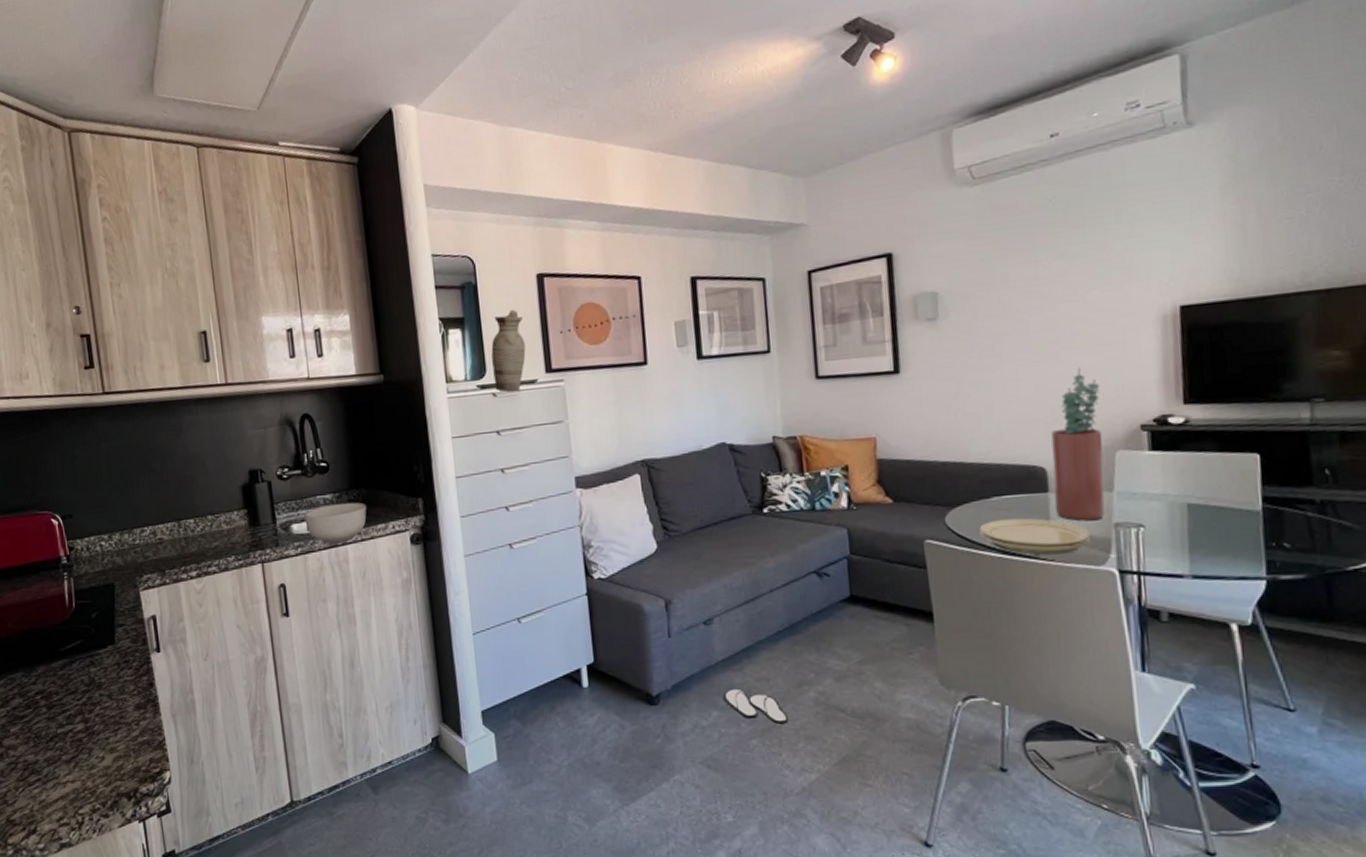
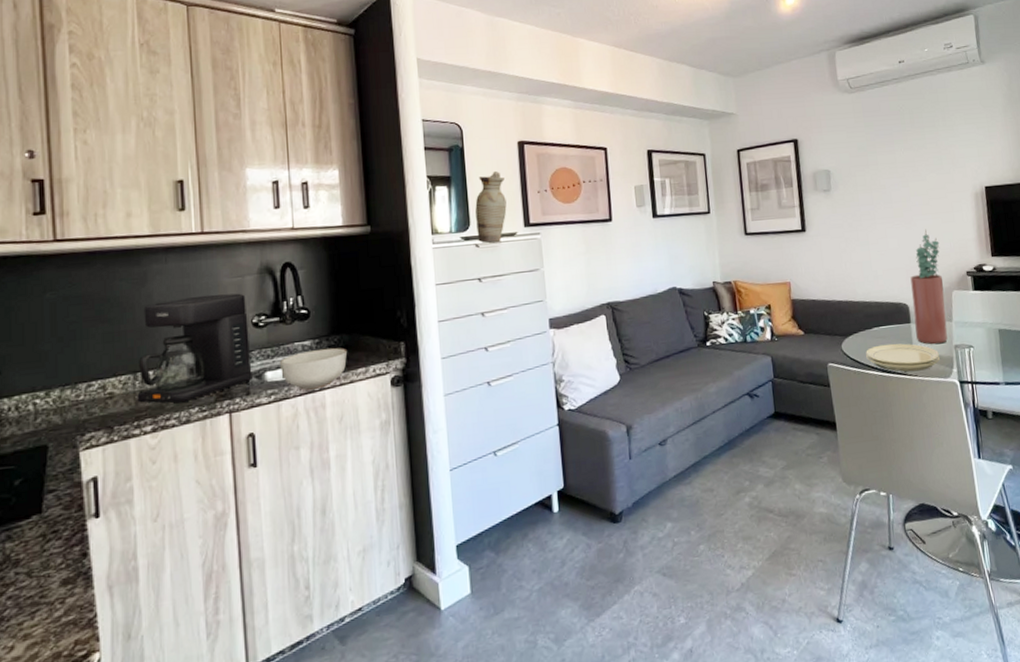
coffee maker: none [181,445,281,551] -> present [137,293,254,403]
slippers: present [724,688,788,724] -> none [677,500,729,529]

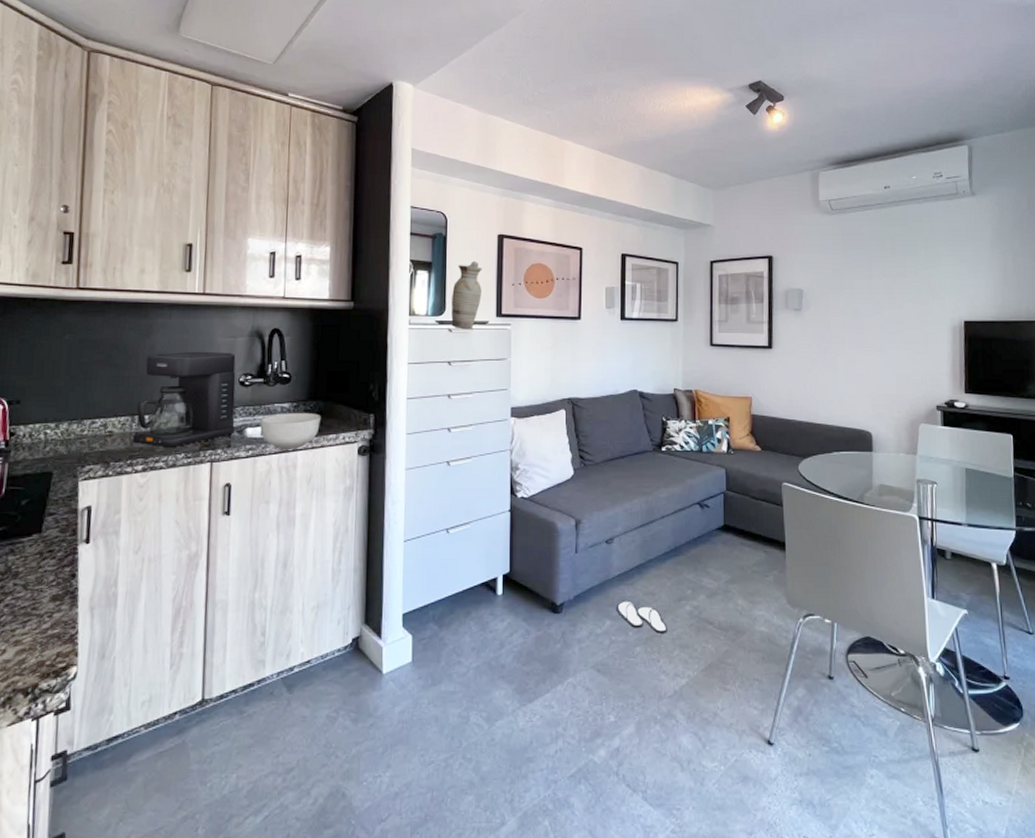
slippers: none [677,500,729,529] -> present [617,601,667,633]
plate: present [866,343,940,372] -> none [823,470,900,501]
vase: present [910,229,949,345] -> none [876,358,911,476]

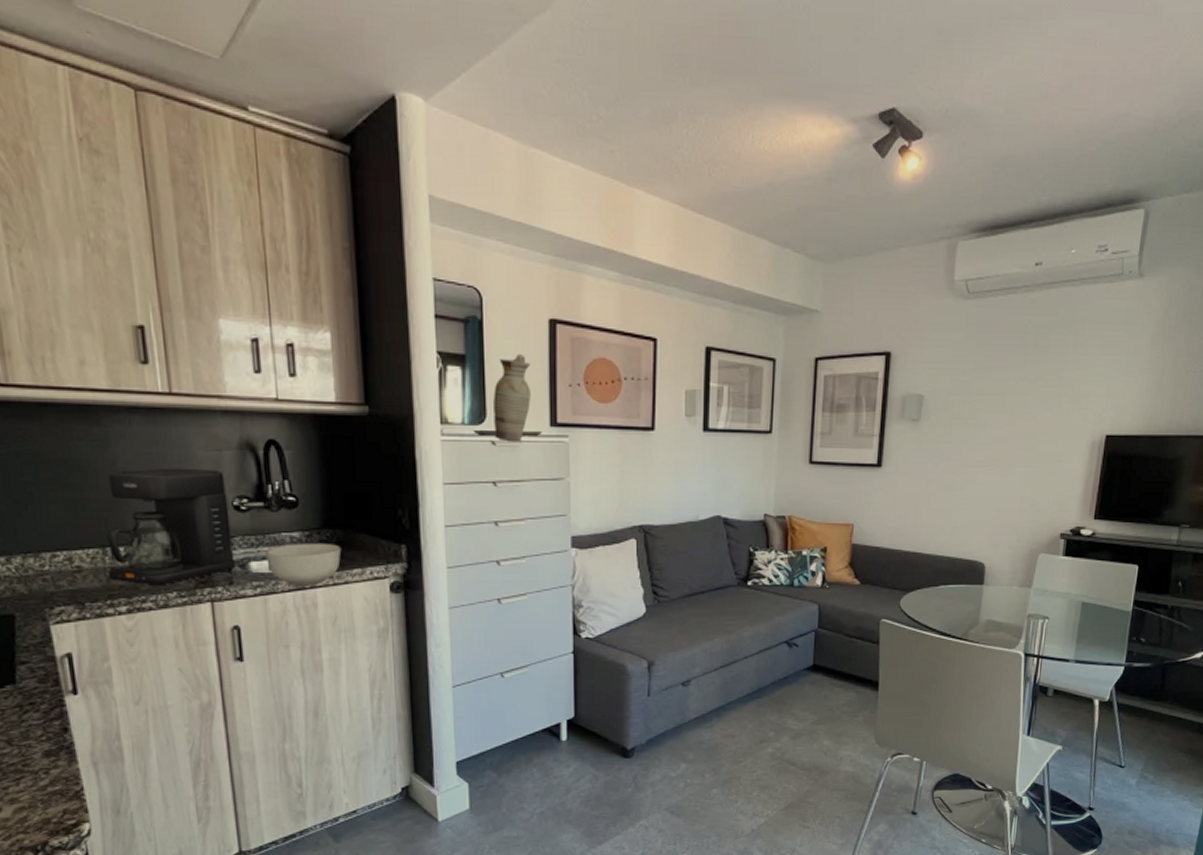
slippers: present [617,601,667,633] -> none [693,744,747,775]

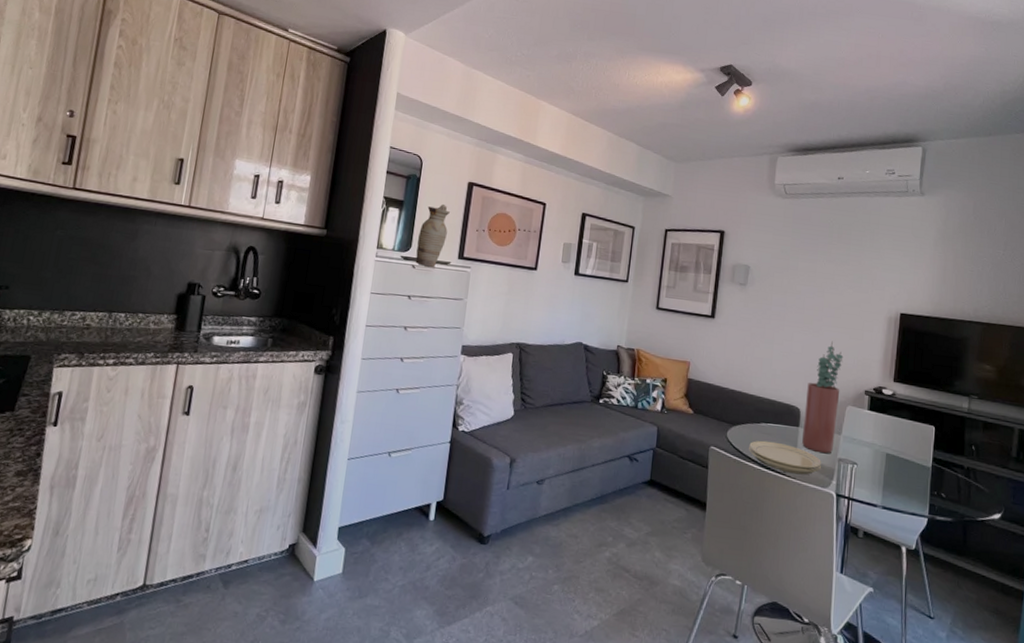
coffee maker: present [107,468,237,585] -> none [107,257,212,346]
bowl: present [264,542,342,586] -> none [226,326,285,361]
plate: none [926,605,1008,638] -> present [749,440,821,475]
vase: none [986,479,1037,611] -> present [801,341,844,454]

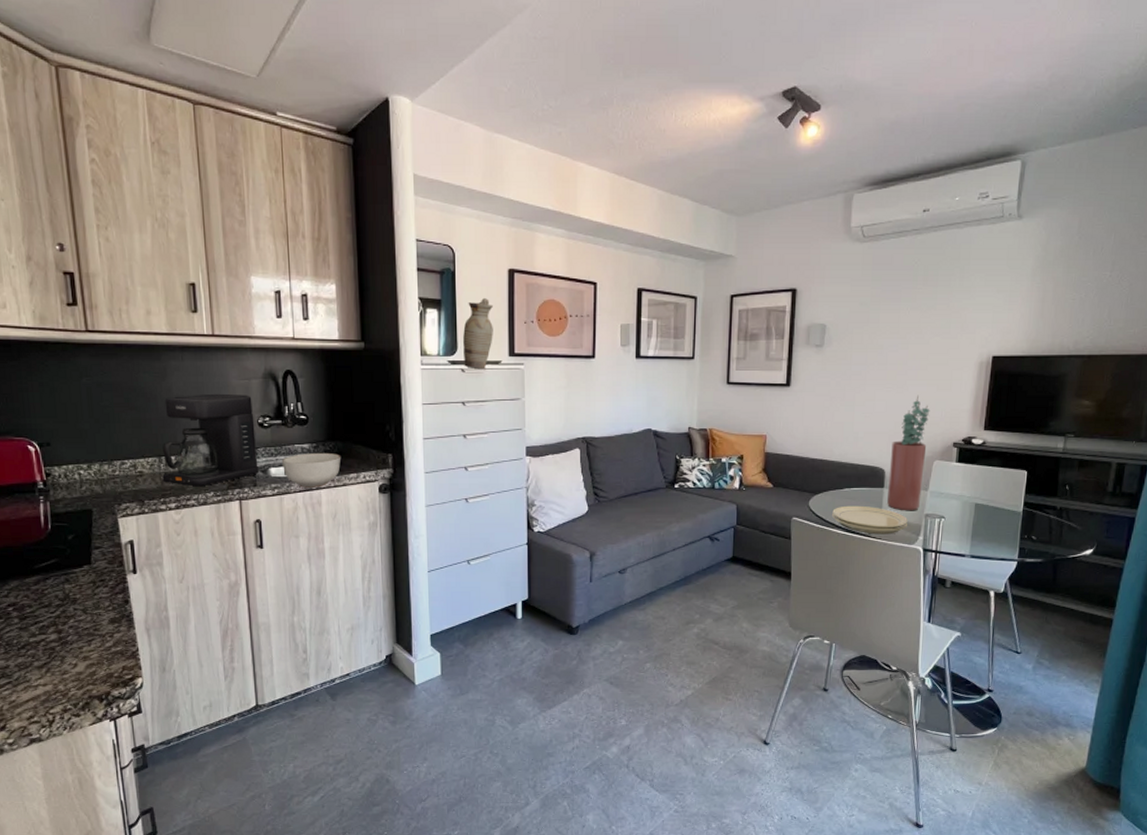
coffee maker: none [107,257,212,346] -> present [162,393,260,487]
bowl: none [226,326,285,361] -> present [281,452,341,488]

